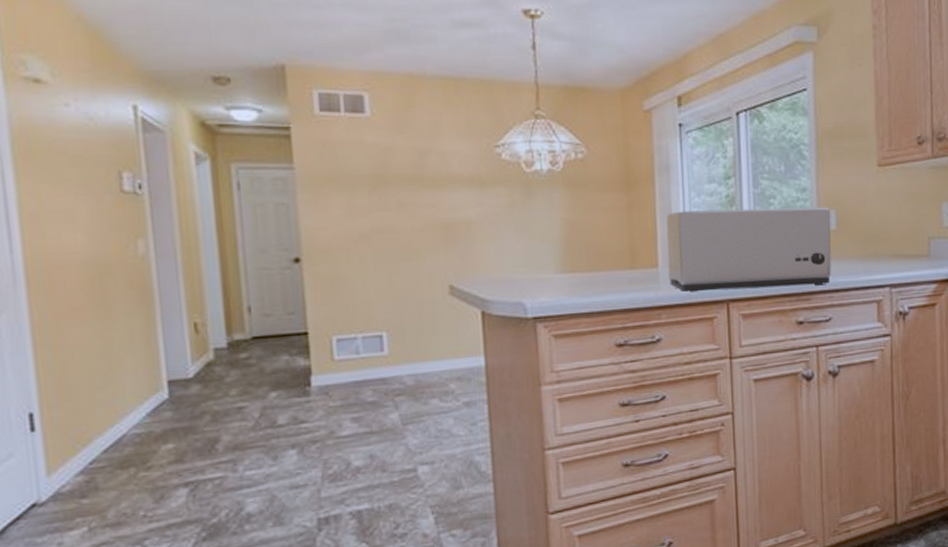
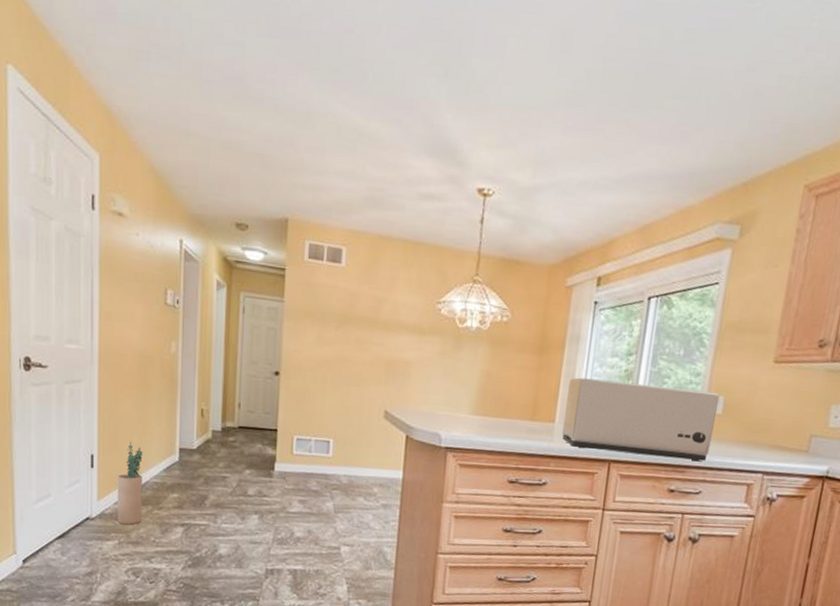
vase: none [75,383,122,503] -> present [117,441,143,525]

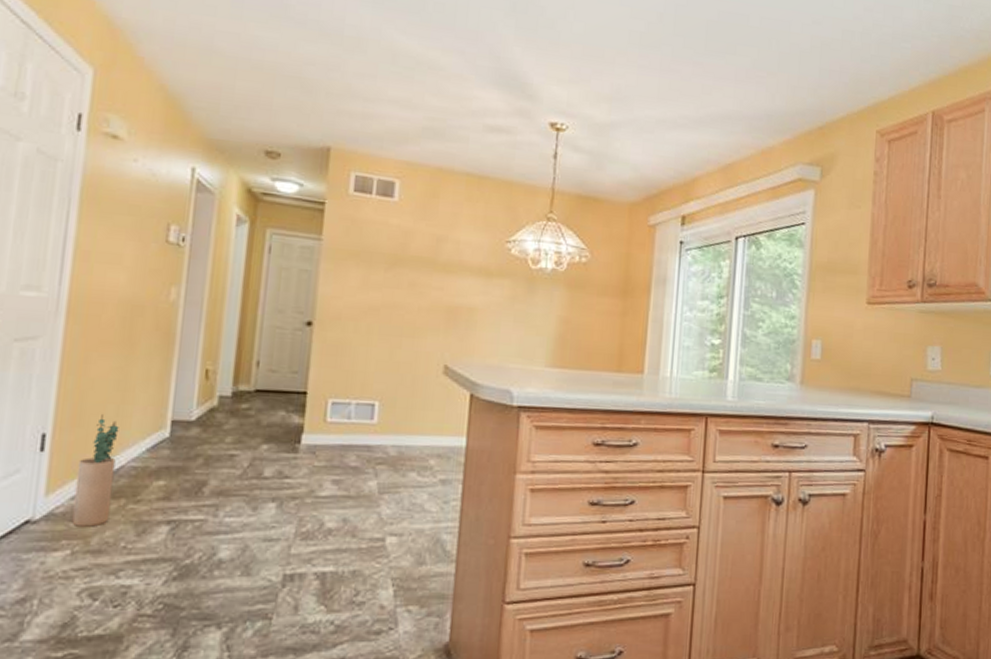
toaster: present [562,377,720,462] -> none [652,323,817,412]

